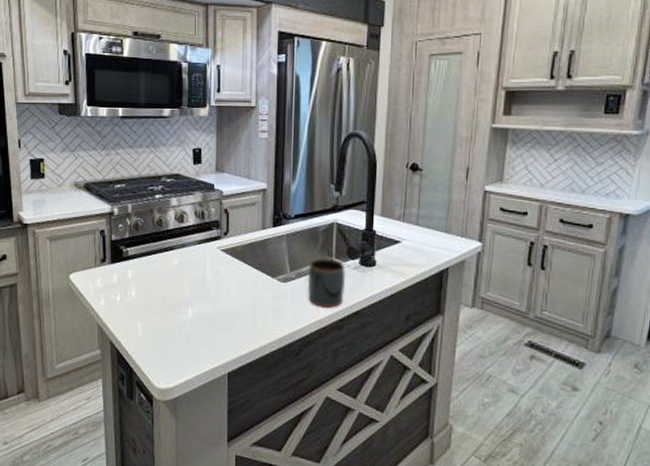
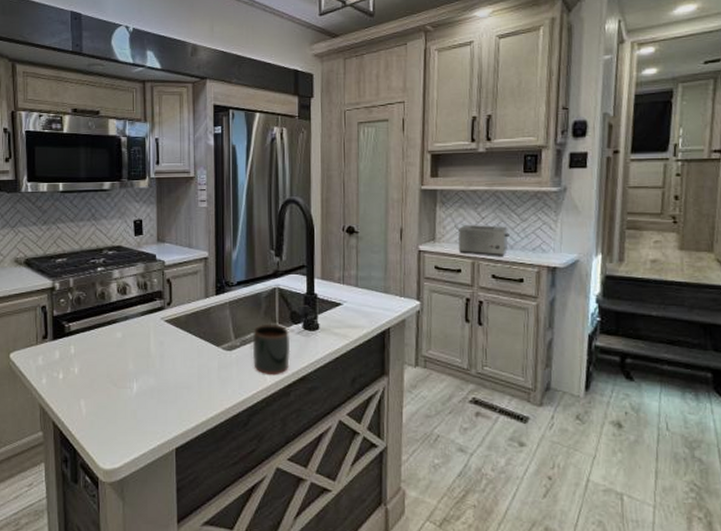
toaster: none [526,165,583,202] -> present [458,224,510,258]

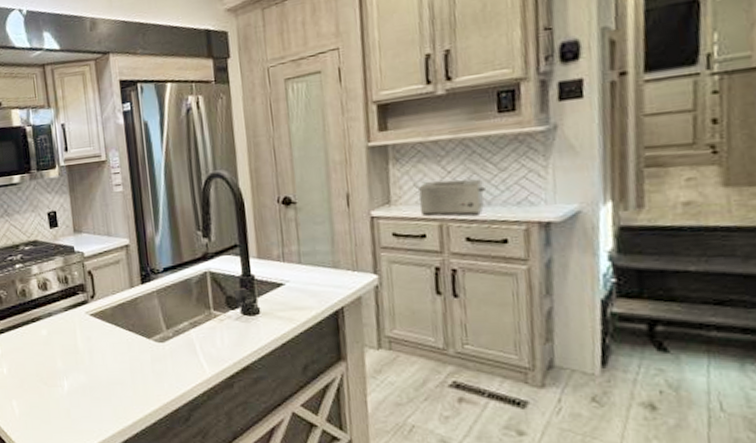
mug: present [252,324,291,375] -> none [186,310,230,366]

